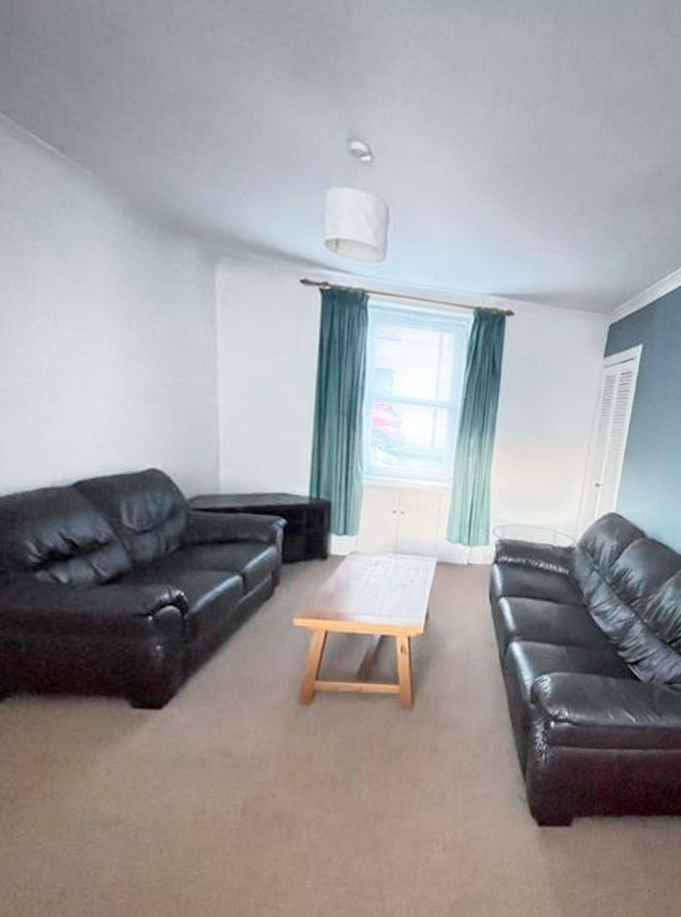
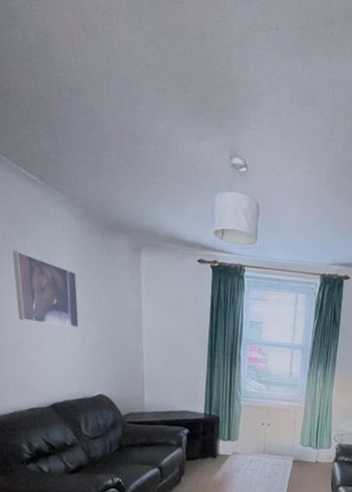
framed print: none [13,253,120,372] -> present [12,250,79,329]

